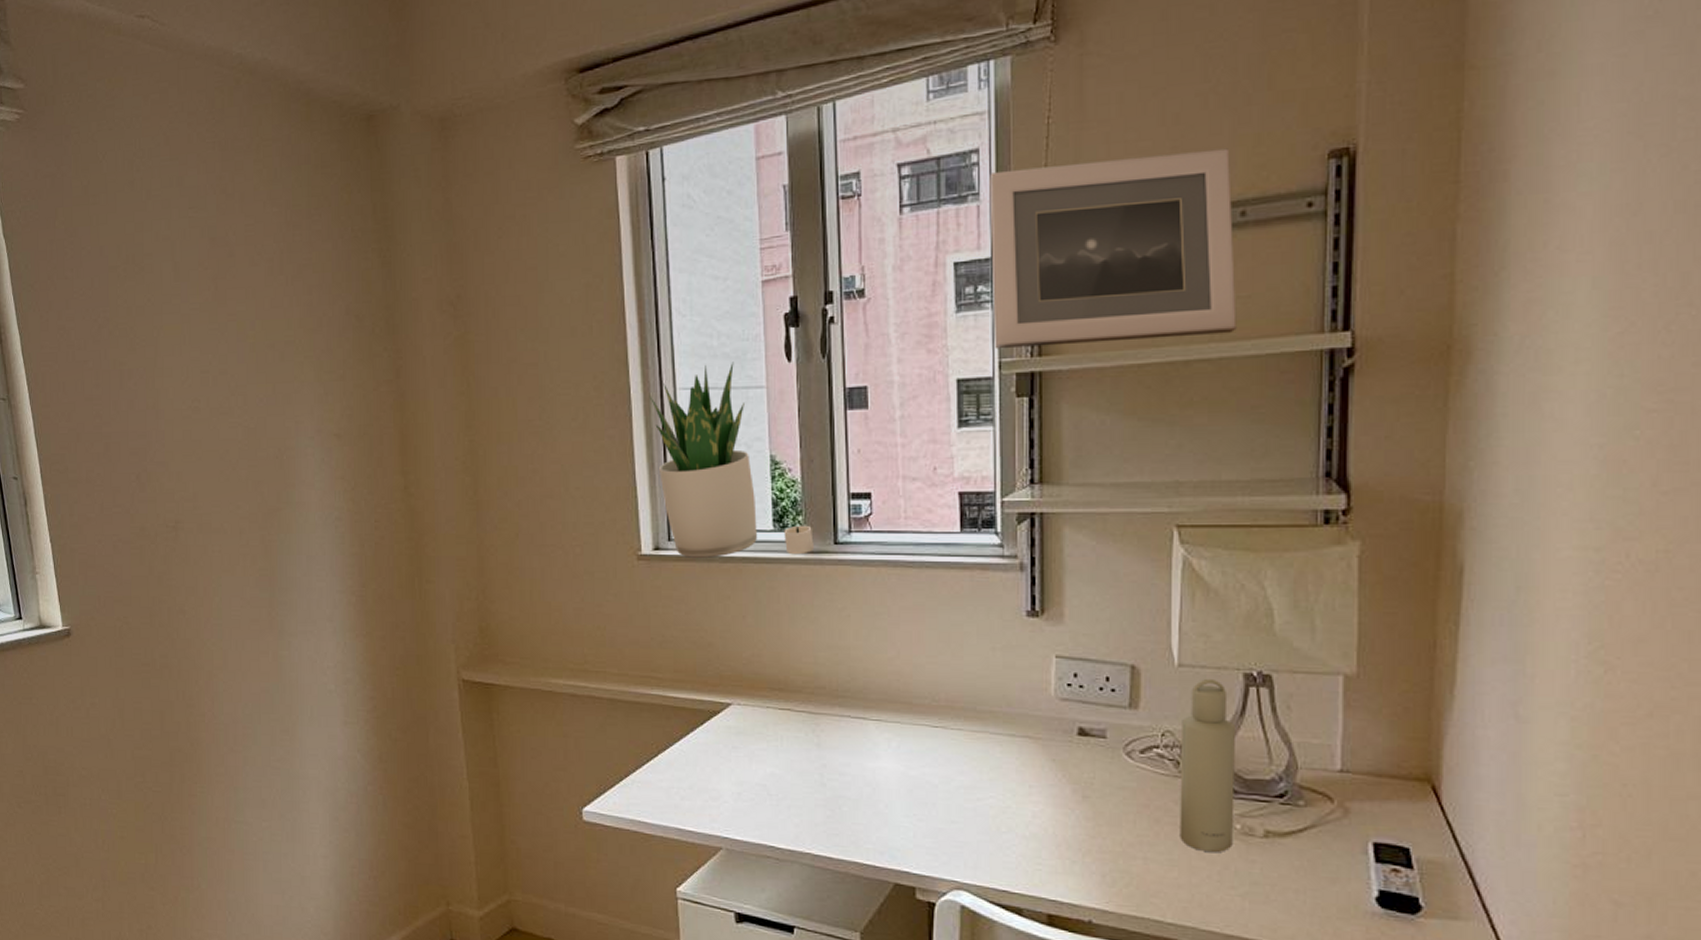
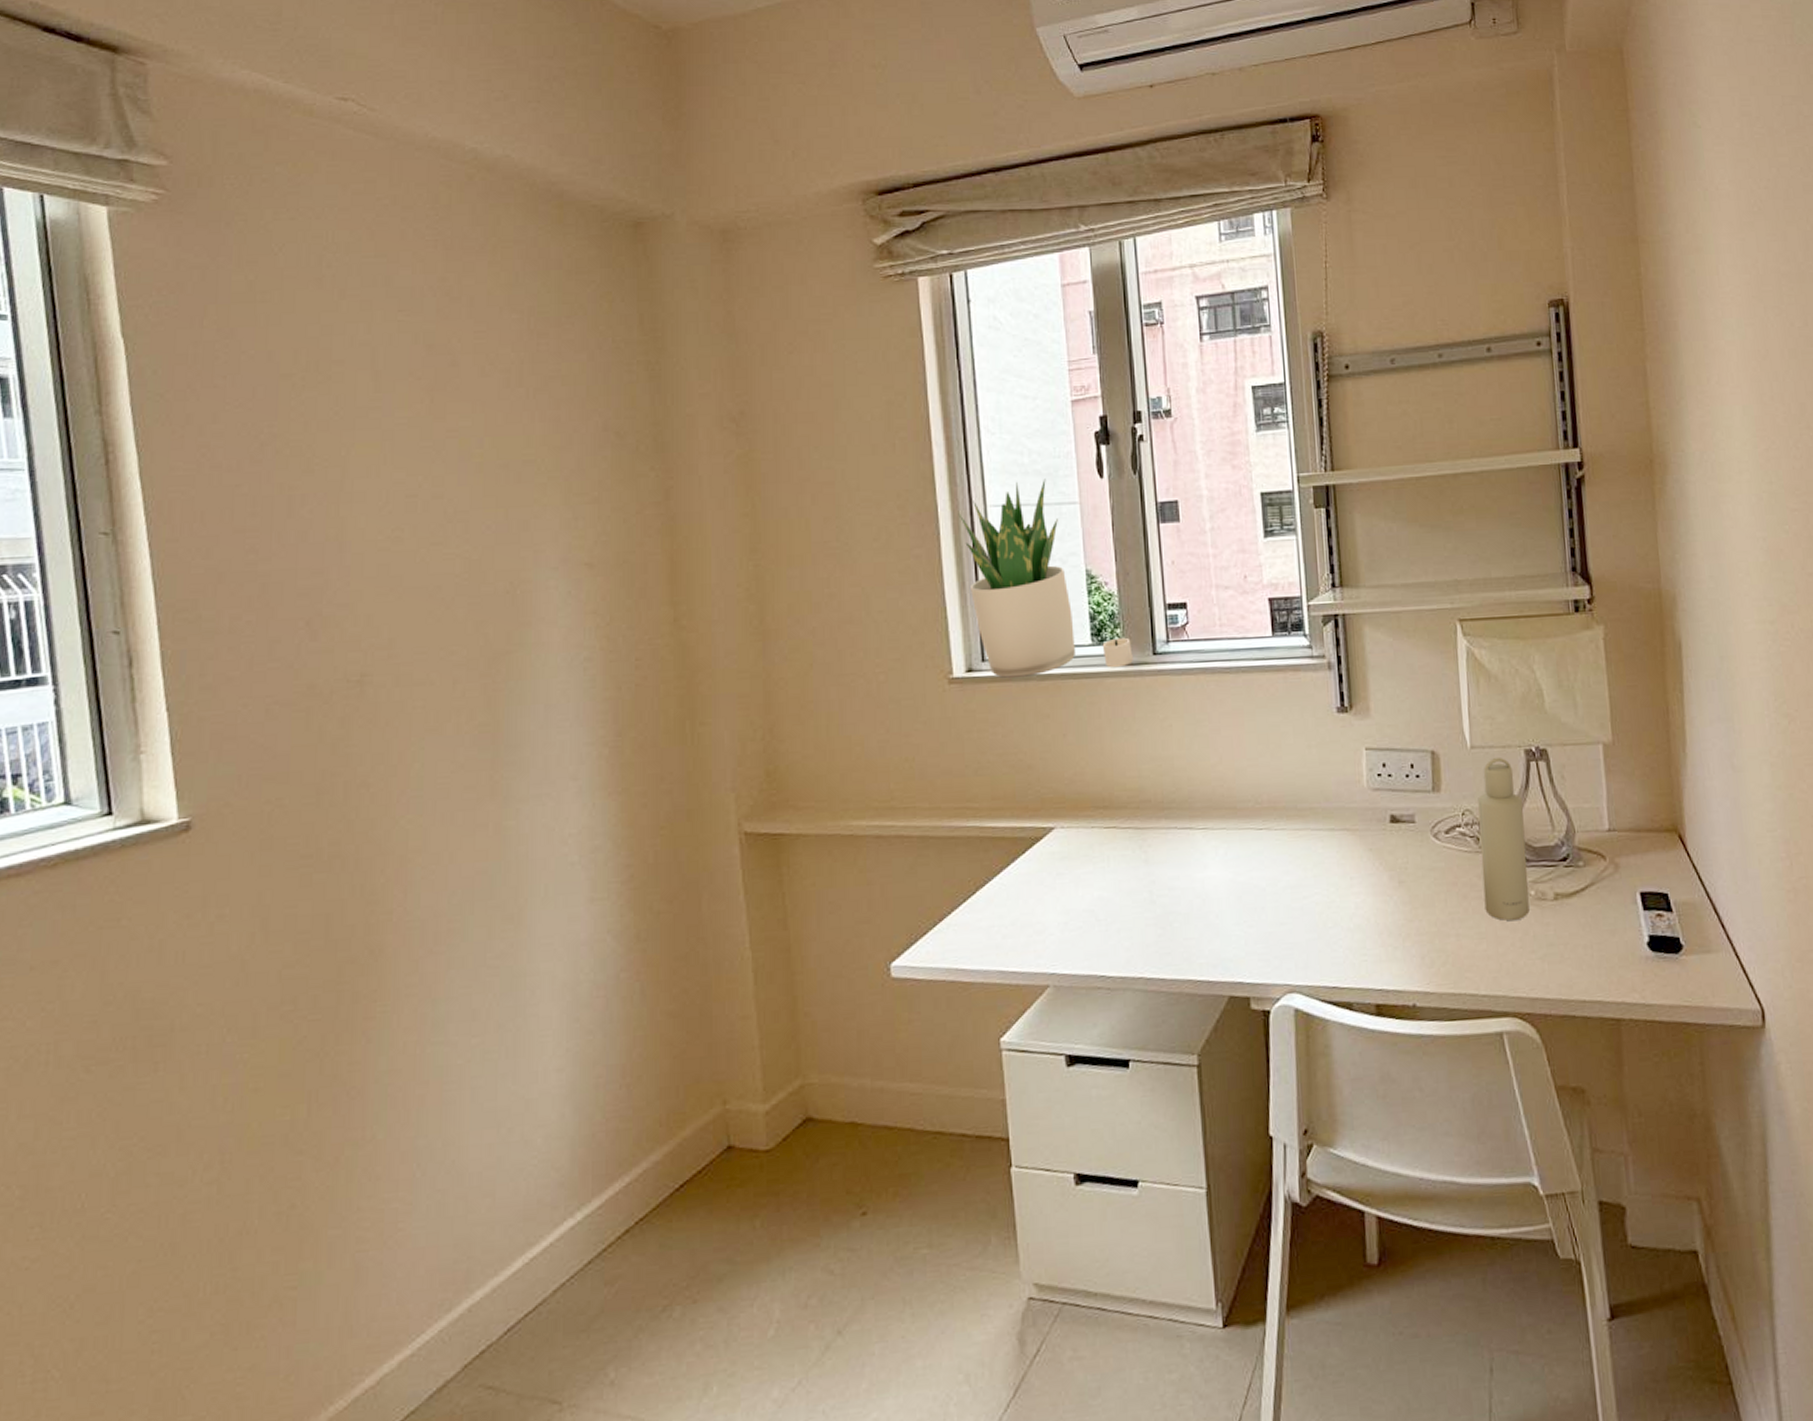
picture frame: present [989,148,1237,350] -> none [1278,295,1492,465]

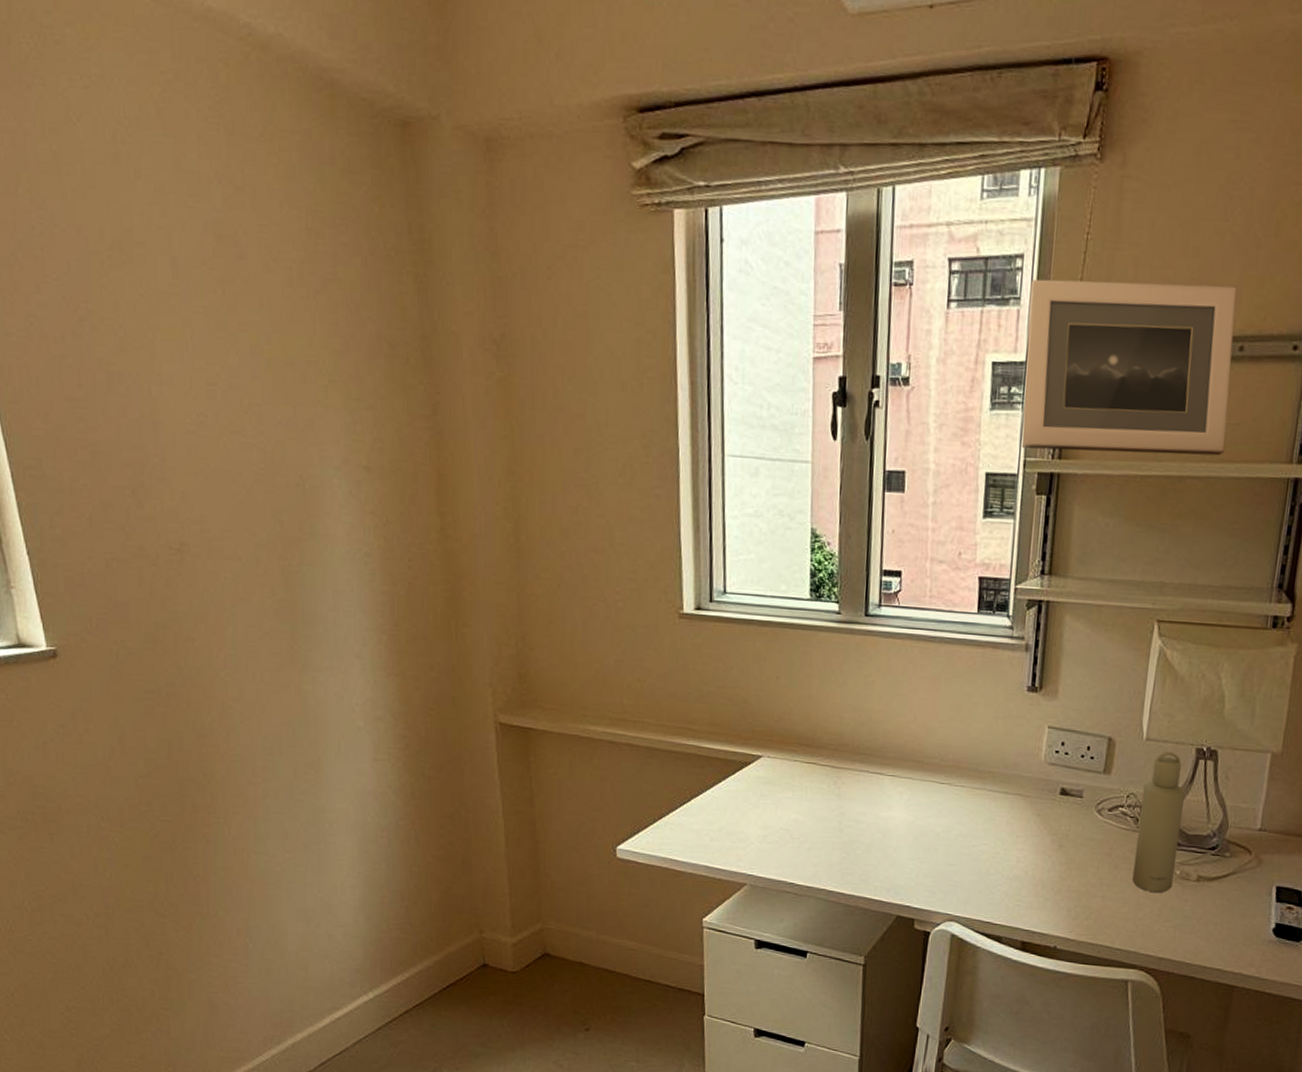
planter: present [958,478,1075,679] -> none [697,434,795,622]
candle: present [1102,637,1133,668] -> none [819,596,847,624]
picture frame: none [1278,295,1492,465] -> present [1021,279,1237,456]

